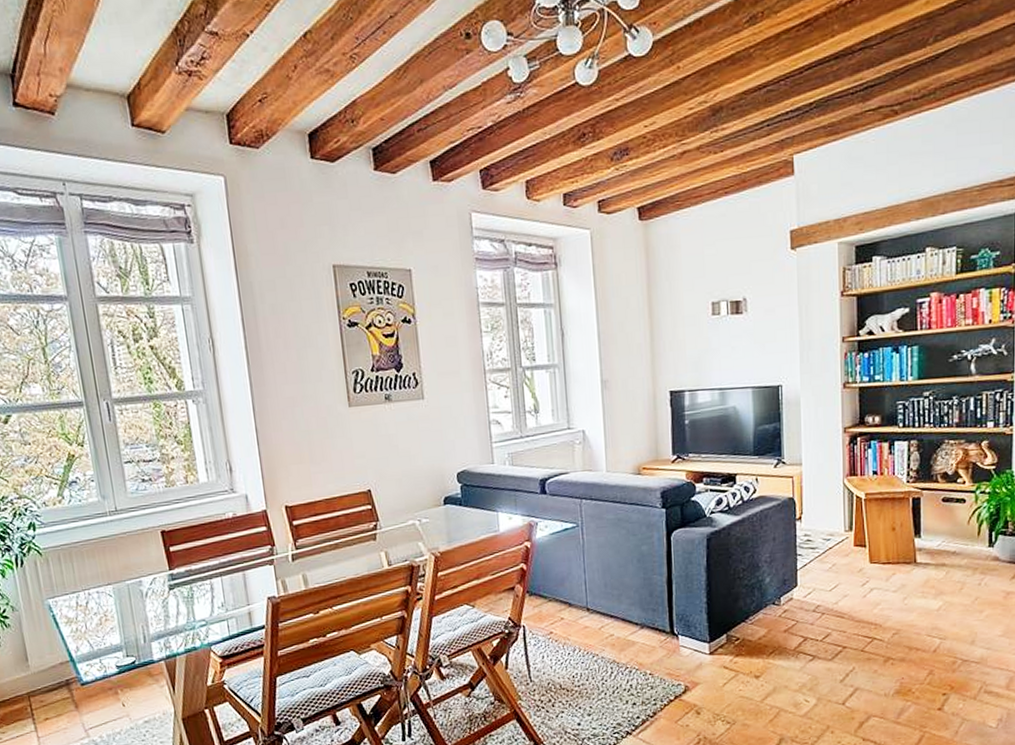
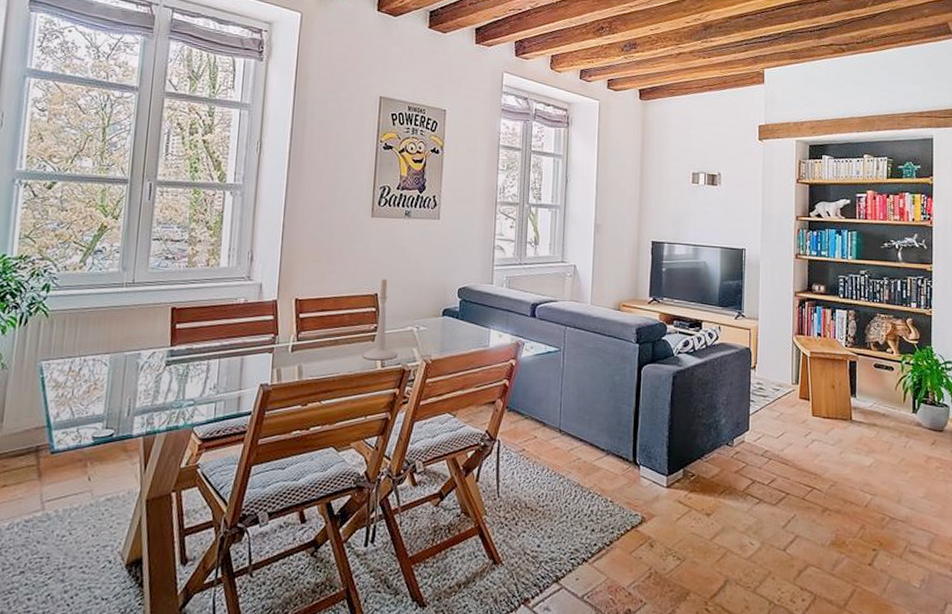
candlestick: none [366,473,403,561] -> present [362,279,398,361]

